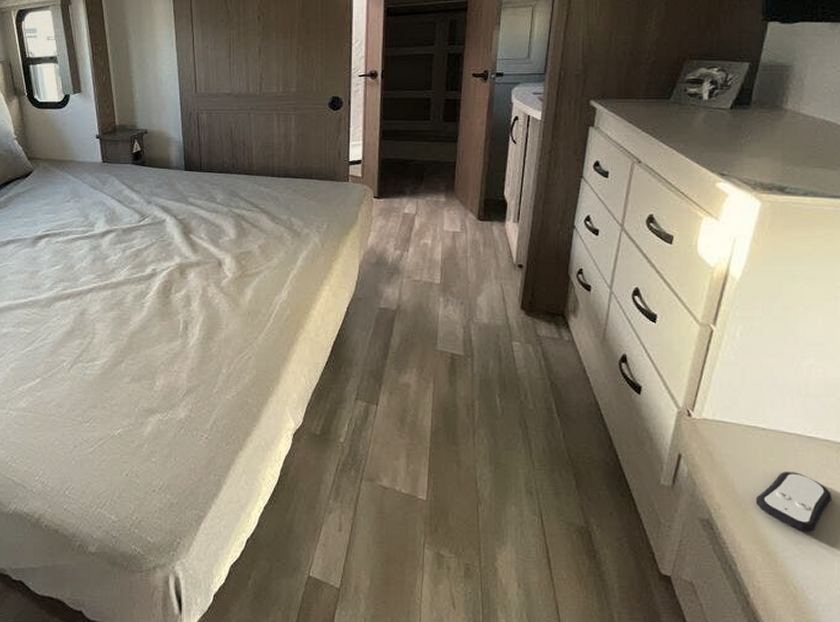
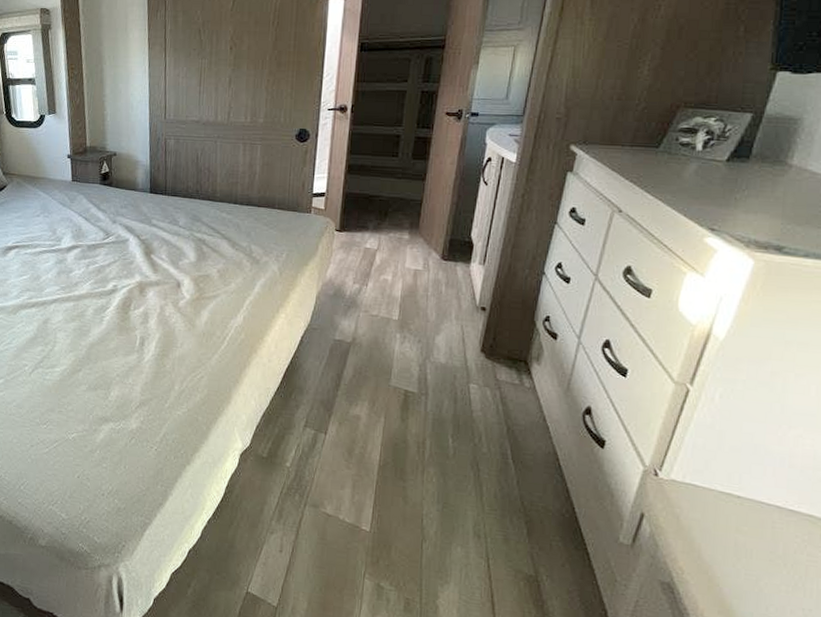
remote control: present [755,472,831,533] -> none [723,543,811,610]

